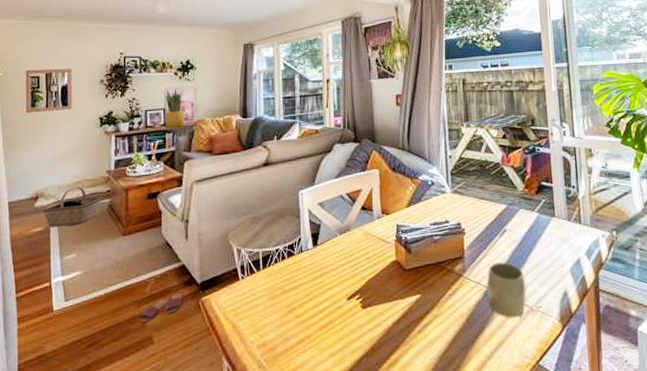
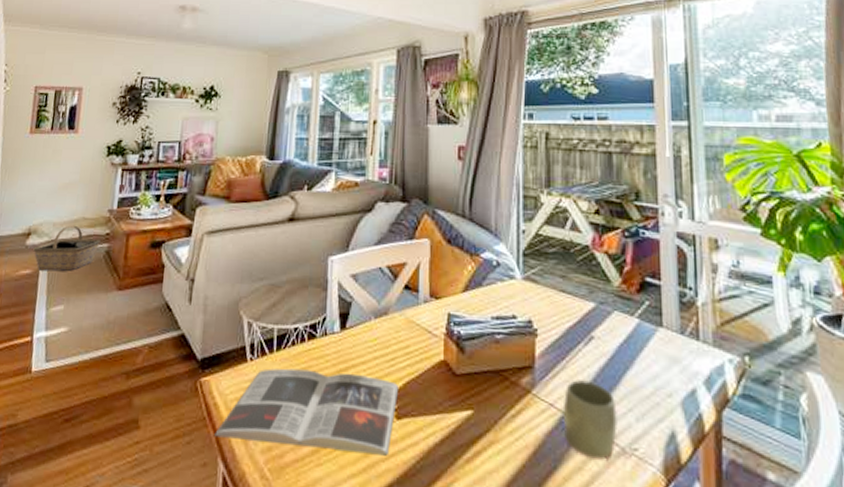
slippers: present [139,293,182,323] -> none [125,369,179,401]
planter: present [162,89,184,129] -> none [179,119,203,166]
magazine: none [218,279,363,342] -> present [214,368,400,456]

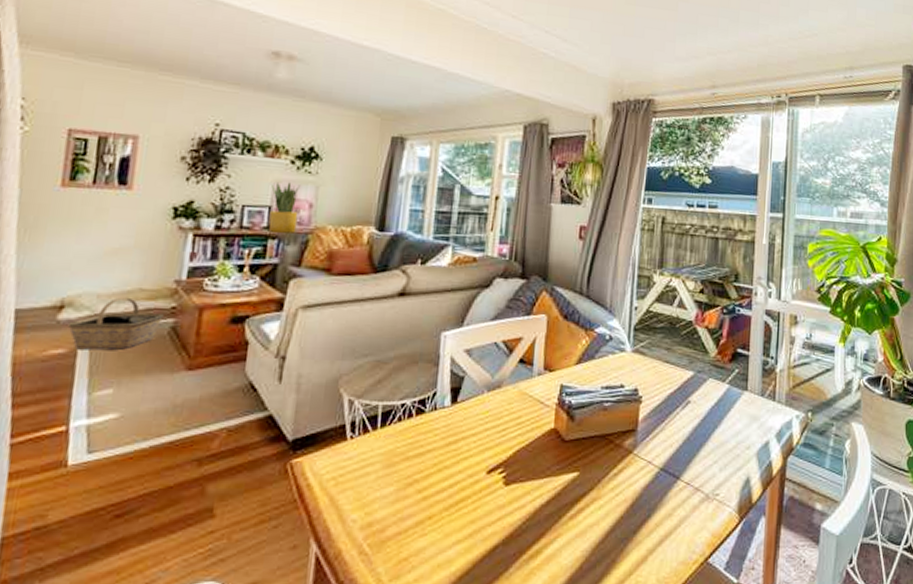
planter: none [179,119,203,166] -> present [268,182,300,234]
magazine: present [214,368,400,456] -> none [307,444,509,520]
mug: present [564,379,618,460] -> none [659,439,705,506]

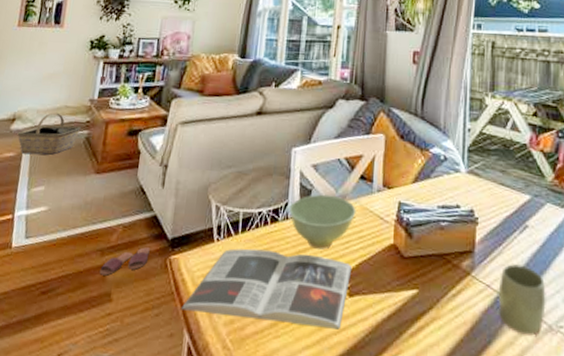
slippers: none [197,452,265,488] -> present [99,247,150,276]
planter: present [268,182,300,234] -> none [157,18,181,61]
magazine: none [307,444,509,520] -> present [181,248,353,330]
bowl: none [438,381,514,439] -> present [289,194,356,250]
mug: none [659,439,705,506] -> present [499,264,546,336]

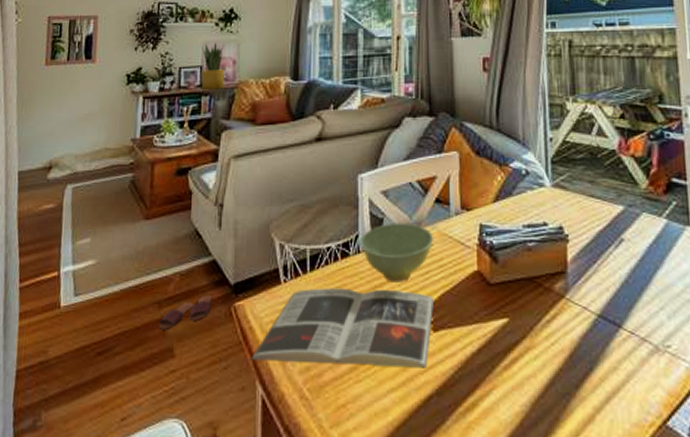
basket: present [17,112,81,155] -> none [55,156,125,204]
planter: none [157,18,181,61] -> present [200,43,225,91]
mug: present [499,264,546,336] -> none [597,282,651,358]

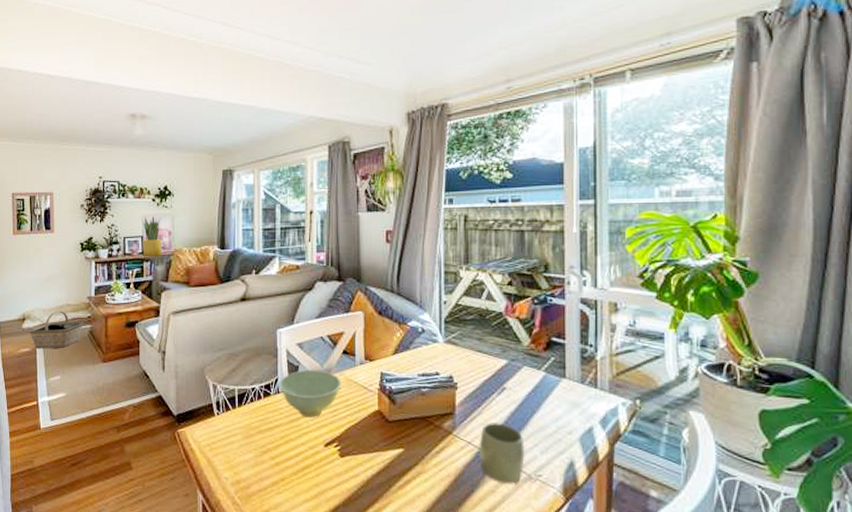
basket: none [55,156,125,204] -> present [29,310,84,349]
slippers: present [159,295,212,330] -> none [118,423,159,448]
magazine: present [251,288,435,368] -> none [193,420,342,485]
mug: none [597,282,651,358] -> present [480,422,525,484]

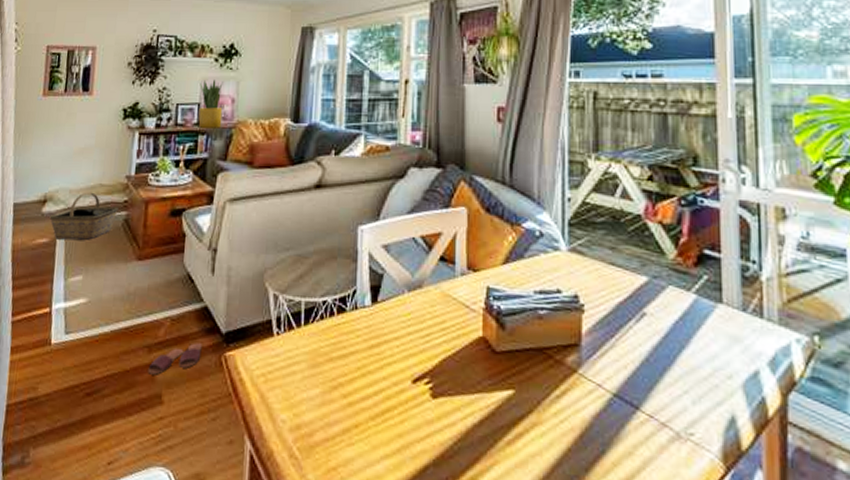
slippers: none [118,423,159,448] -> present [148,342,202,375]
bowl: present [280,369,342,418] -> none [359,279,437,344]
mug: present [480,422,525,484] -> none [613,359,672,444]

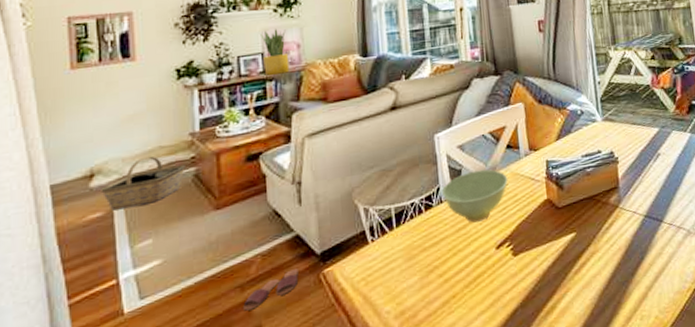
bowl: none [359,279,437,344] -> present [442,169,508,223]

